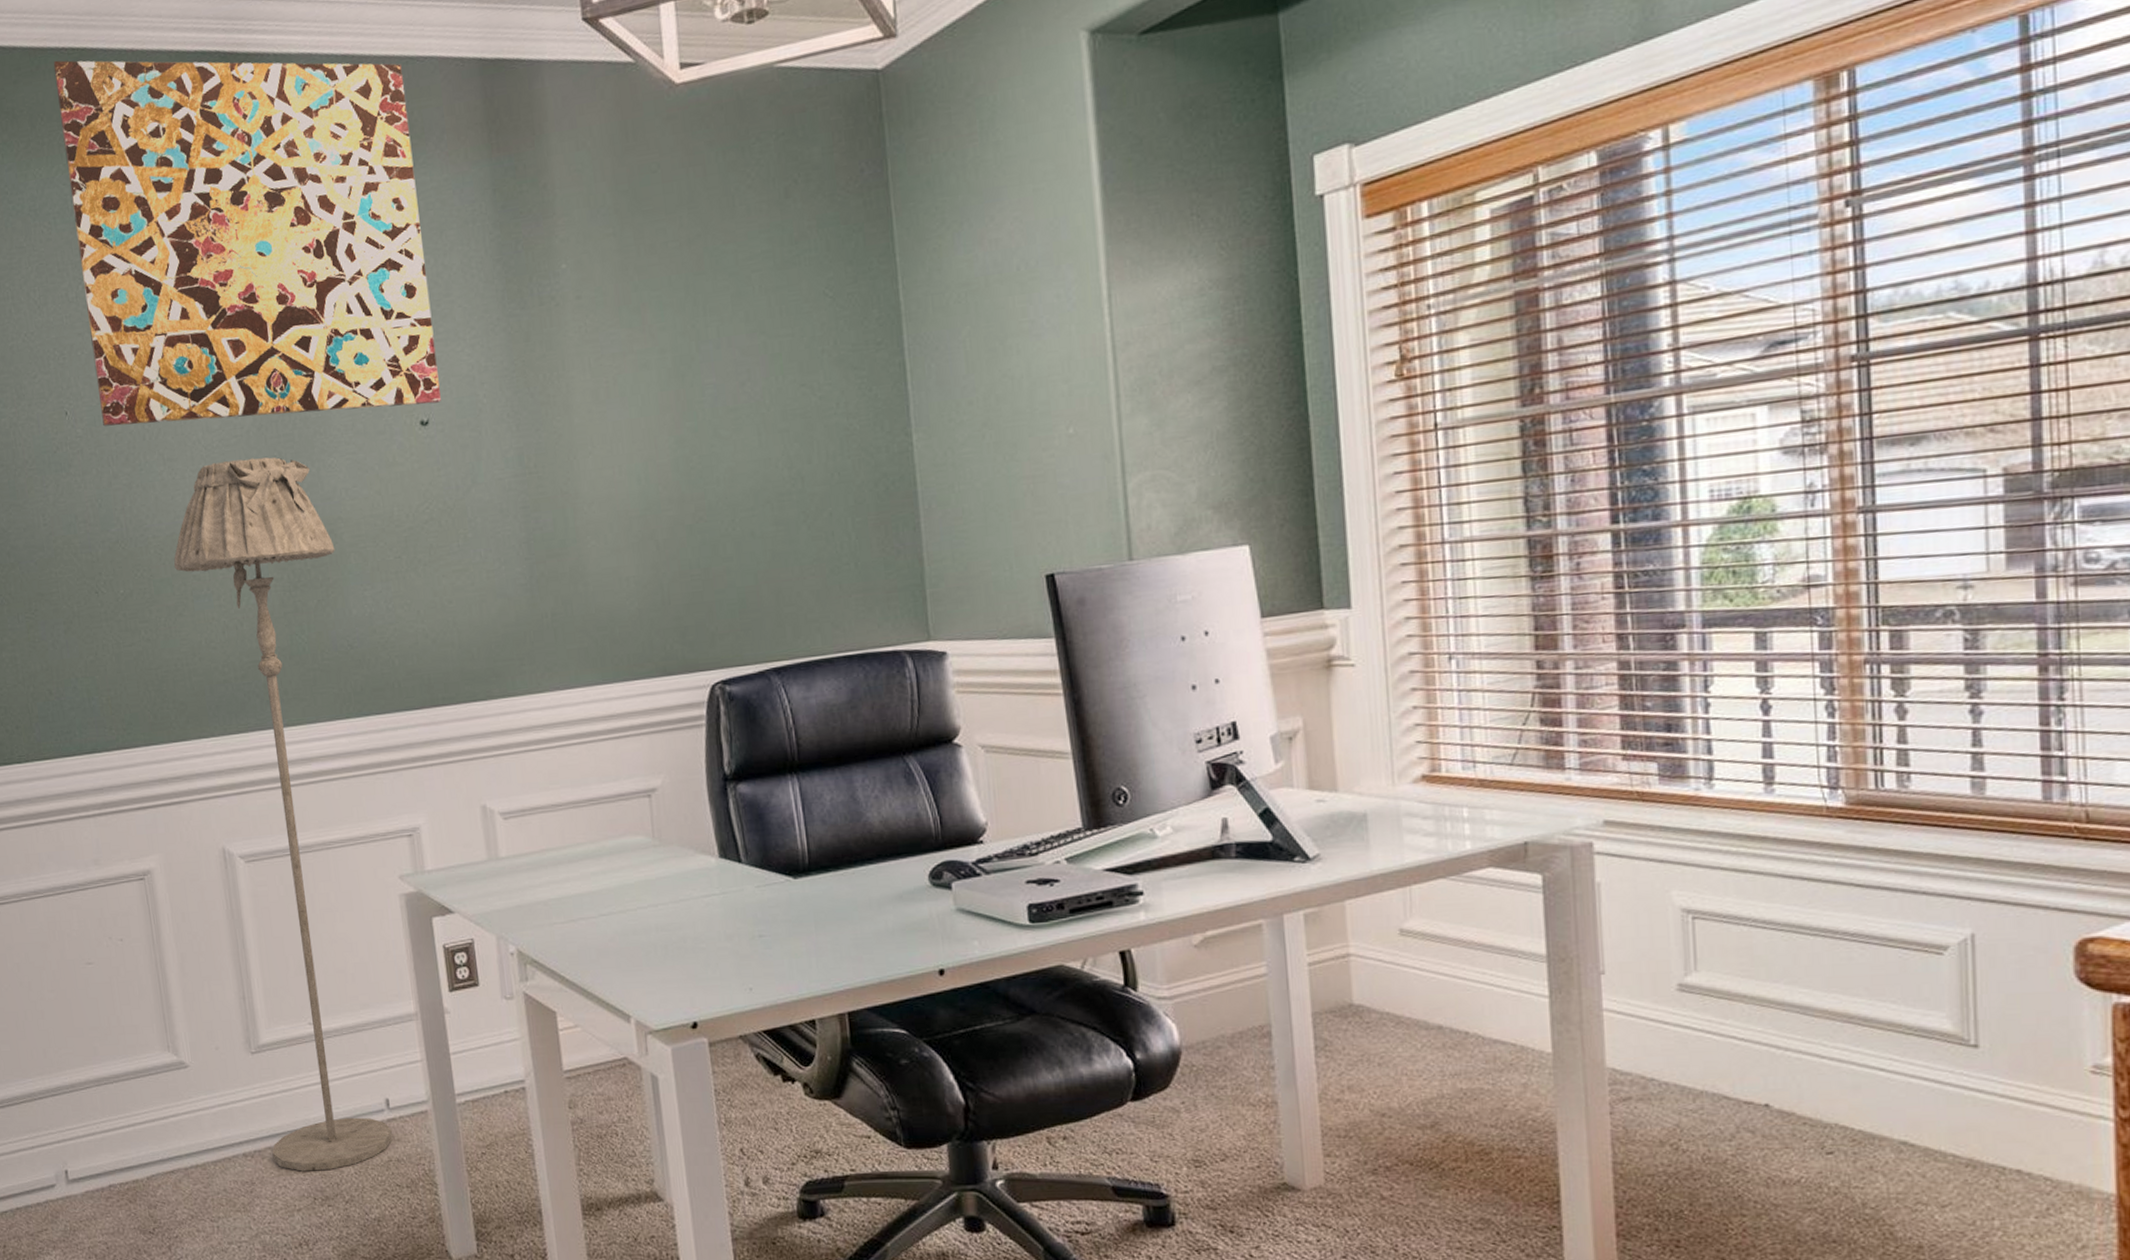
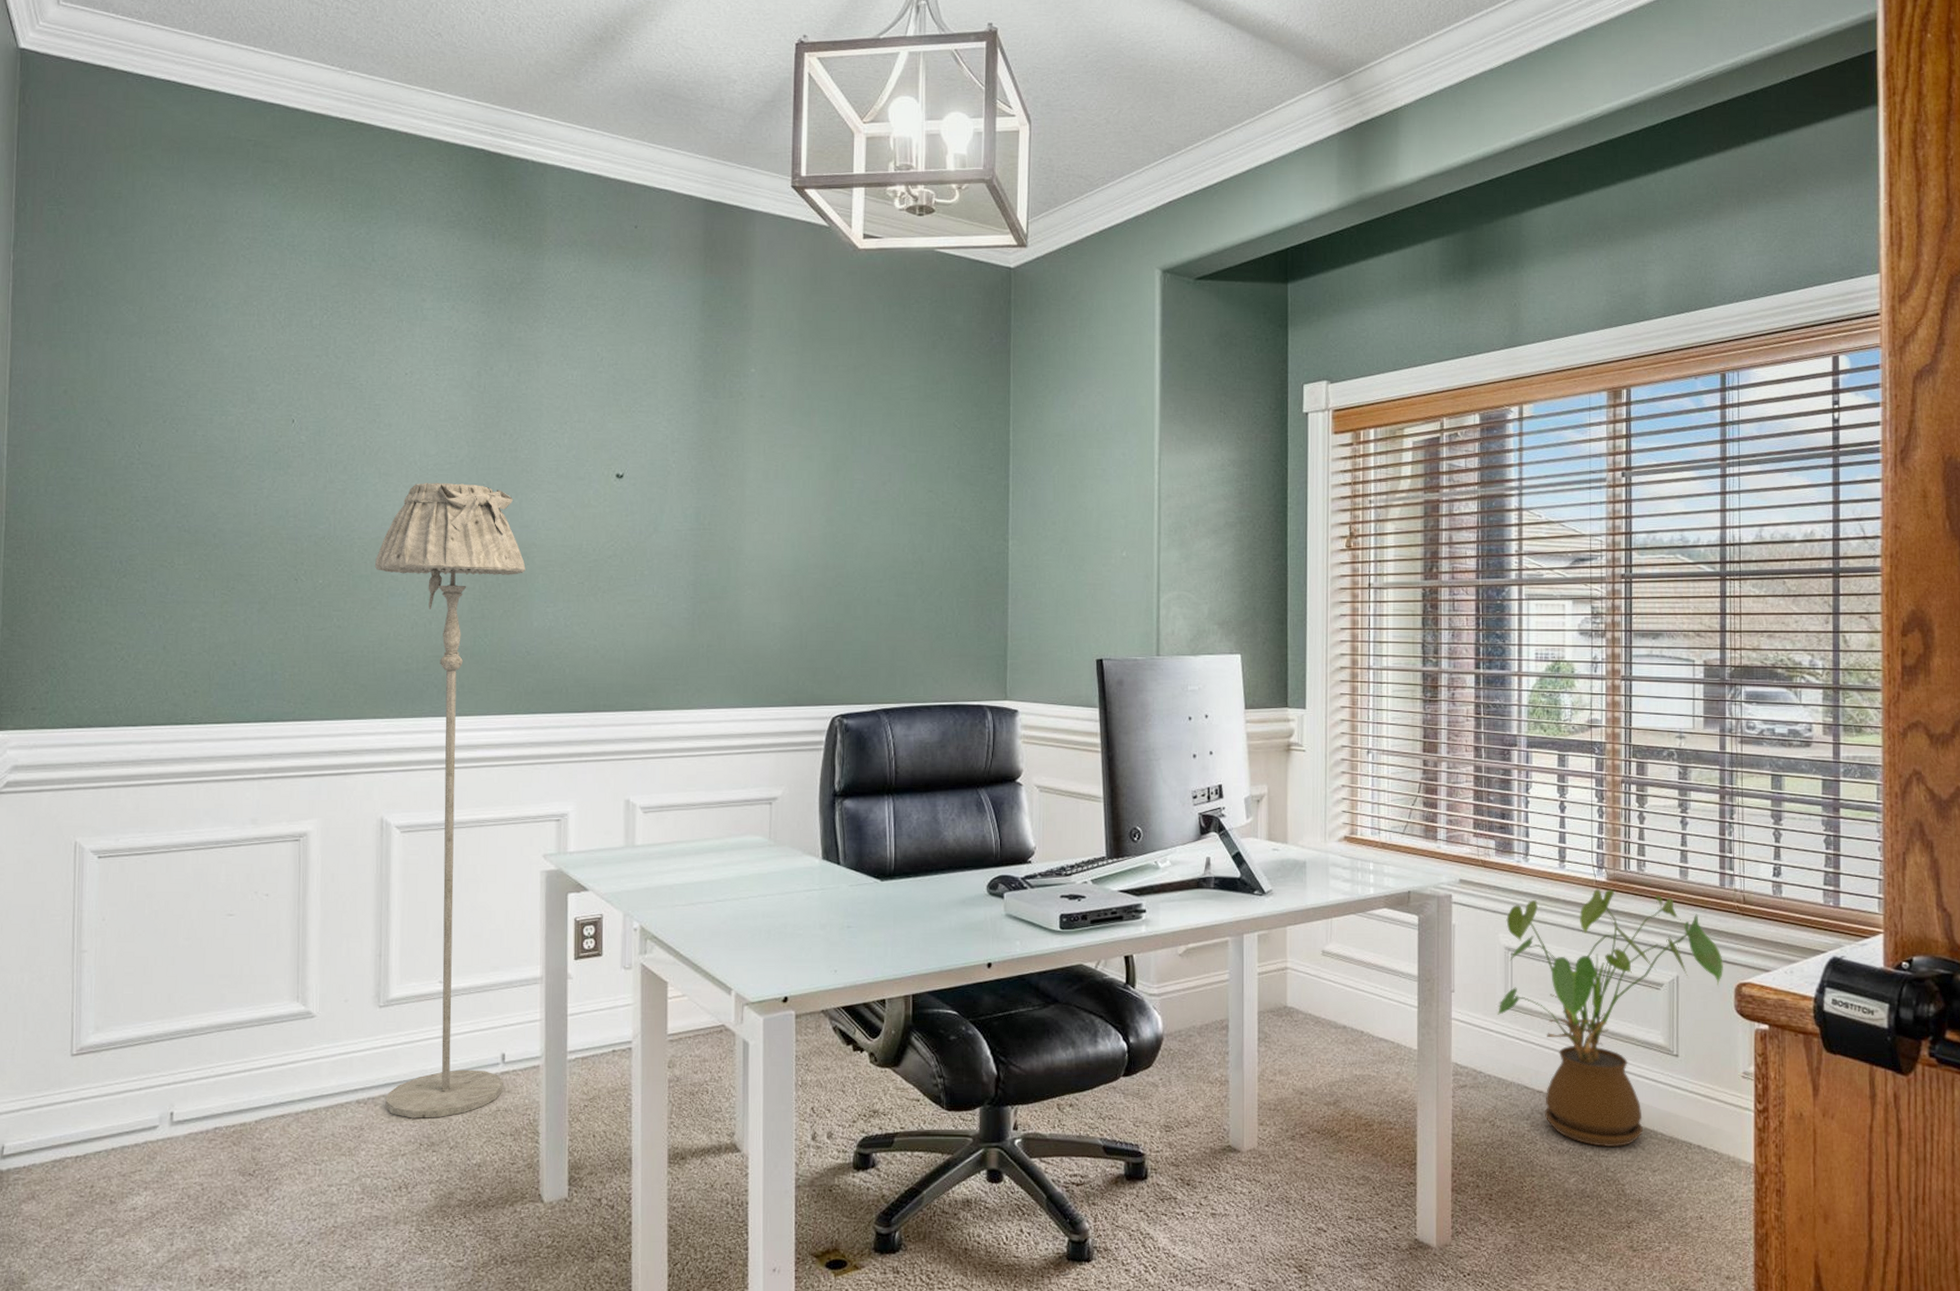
wall art: present [53,60,441,427] -> none [327,127,640,461]
house plant: none [1673,817,2053,1176] -> present [1497,888,1723,1148]

